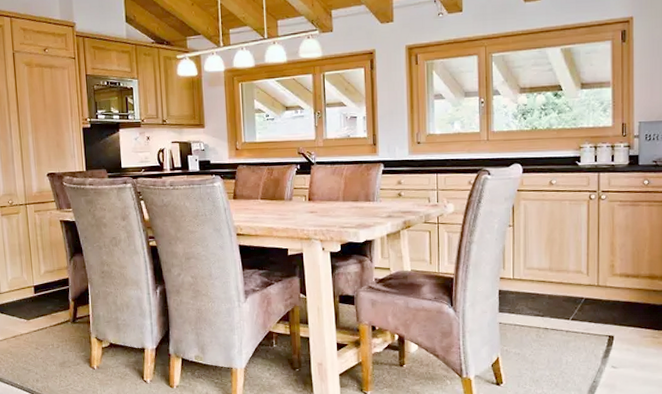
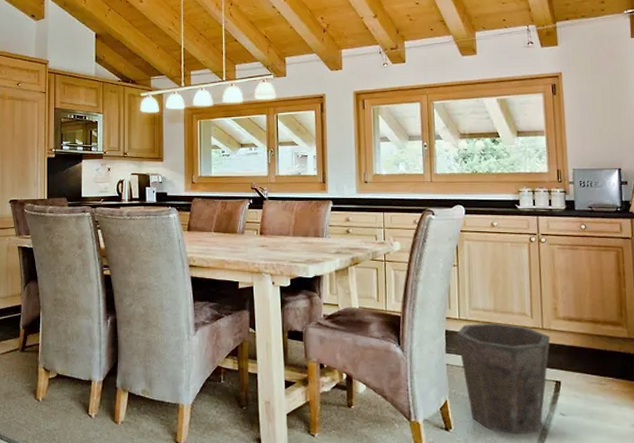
waste bin: none [510,281,605,387] -> present [457,323,550,435]

